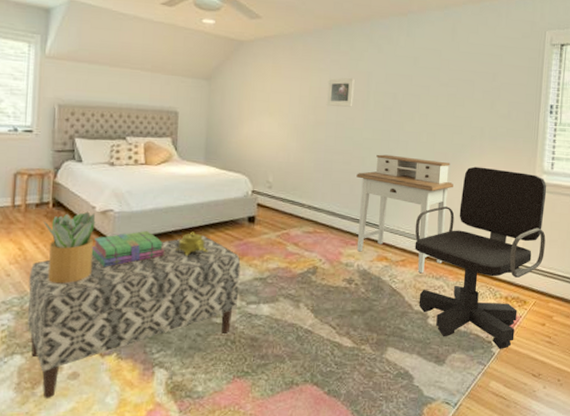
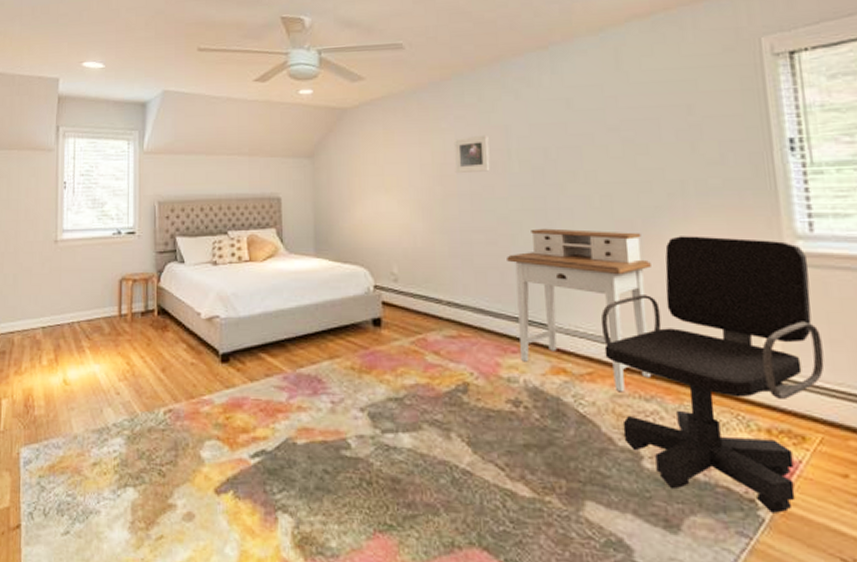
bench: present [28,236,241,399] -> none [138,344,371,544]
potted plant: present [43,211,96,284] -> none [150,319,202,404]
stack of books: present [91,231,164,267] -> none [199,340,278,384]
decorative box: present [175,232,208,256] -> none [290,339,328,370]

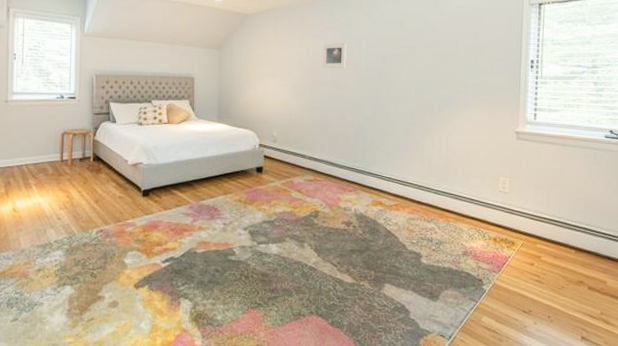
desk: present [507,228,652,393] -> none [351,109,441,217]
office chair: present [600,236,825,513] -> none [406,119,531,287]

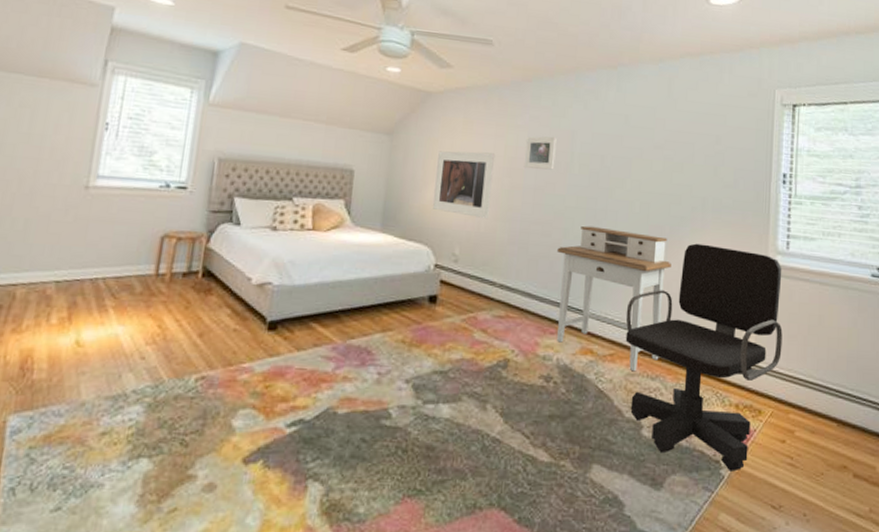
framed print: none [255,58,300,108] -> present [433,151,496,218]
desk: none [351,109,441,217] -> present [557,225,671,372]
office chair: none [406,119,531,287] -> present [625,243,783,472]

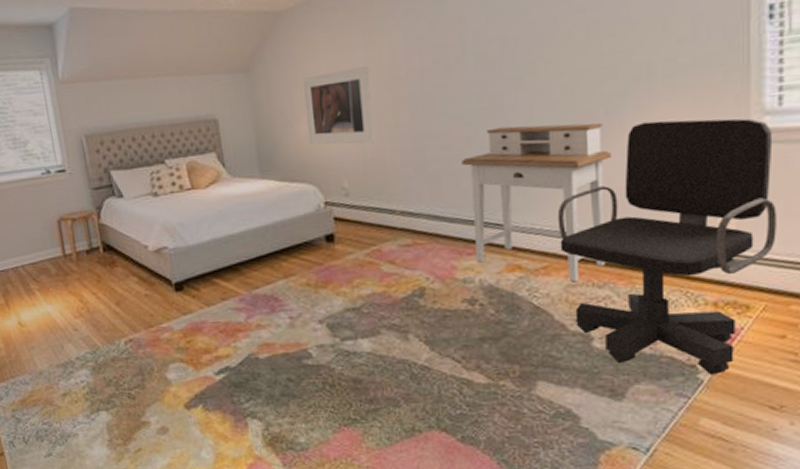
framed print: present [523,136,557,170] -> none [402,28,443,76]

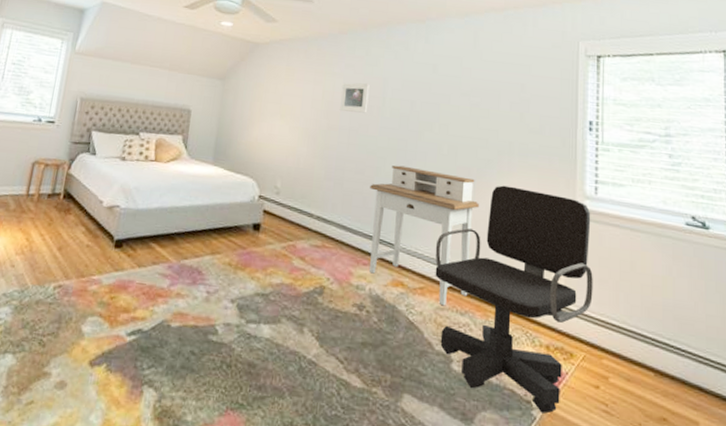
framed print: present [303,66,374,145] -> none [258,94,314,156]
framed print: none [402,28,443,76] -> present [339,82,370,113]

